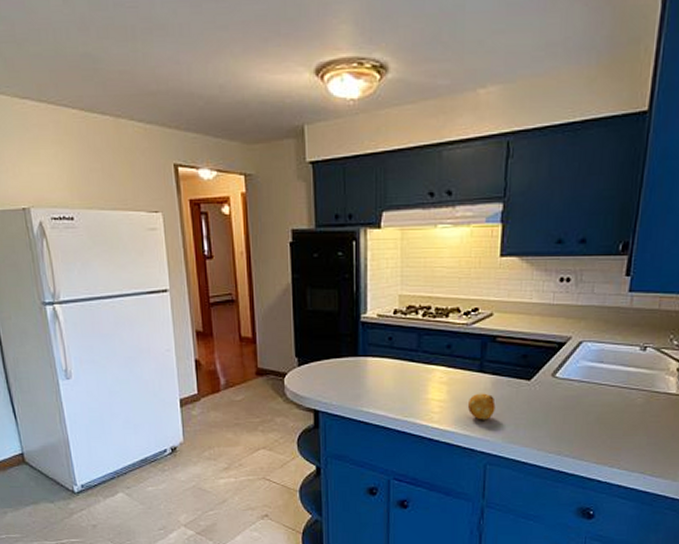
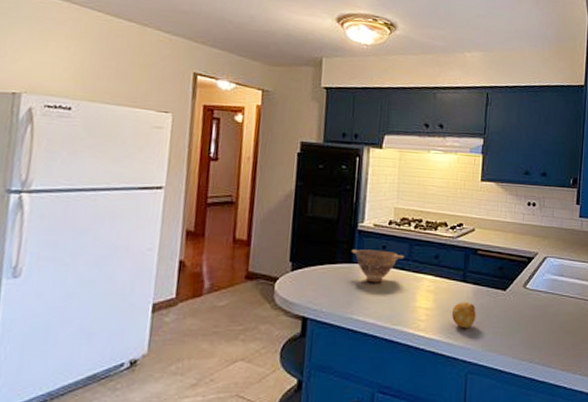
bowl: none [356,342,413,376] -> present [351,249,404,283]

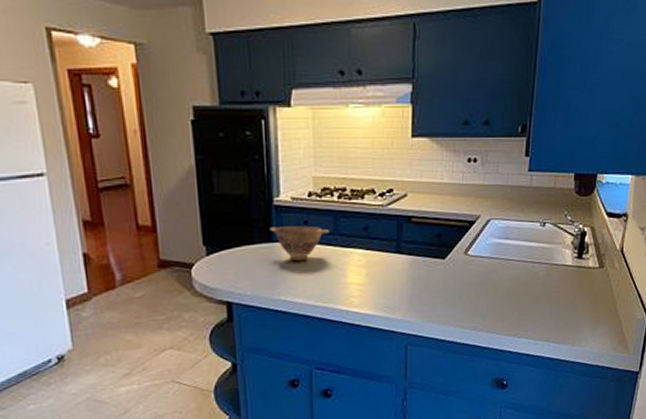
fruit: present [451,302,476,329] -> none [386,274,413,301]

